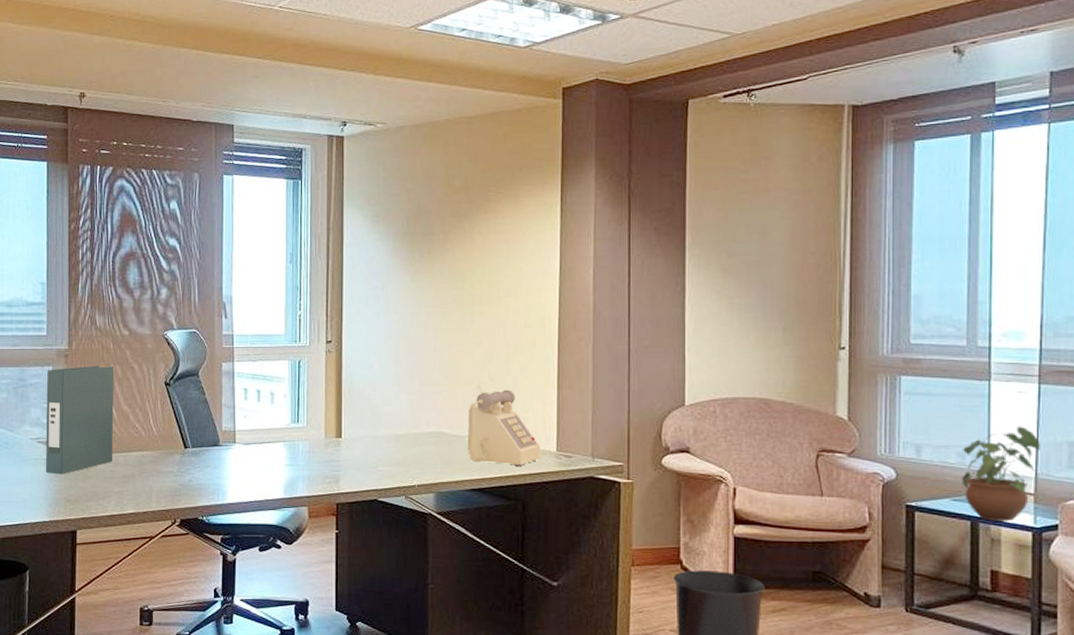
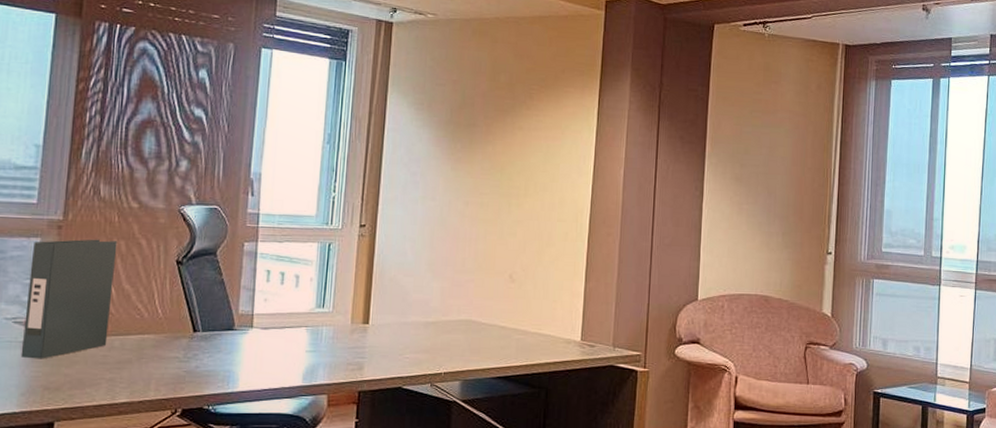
telephone: present [467,389,540,467] -> none [496,280,566,355]
potted plant: present [961,426,1040,522] -> none [916,324,975,406]

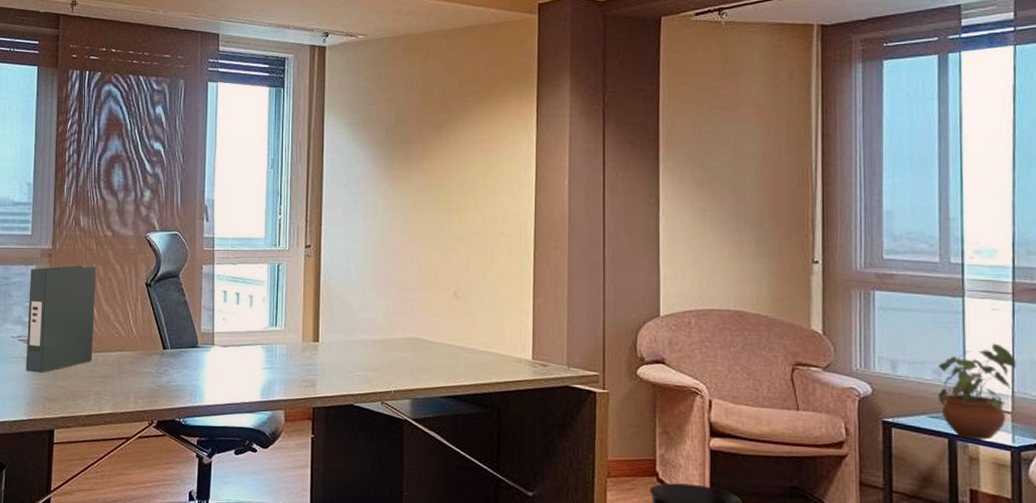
potted plant: none [916,324,975,406] -> present [938,343,1016,440]

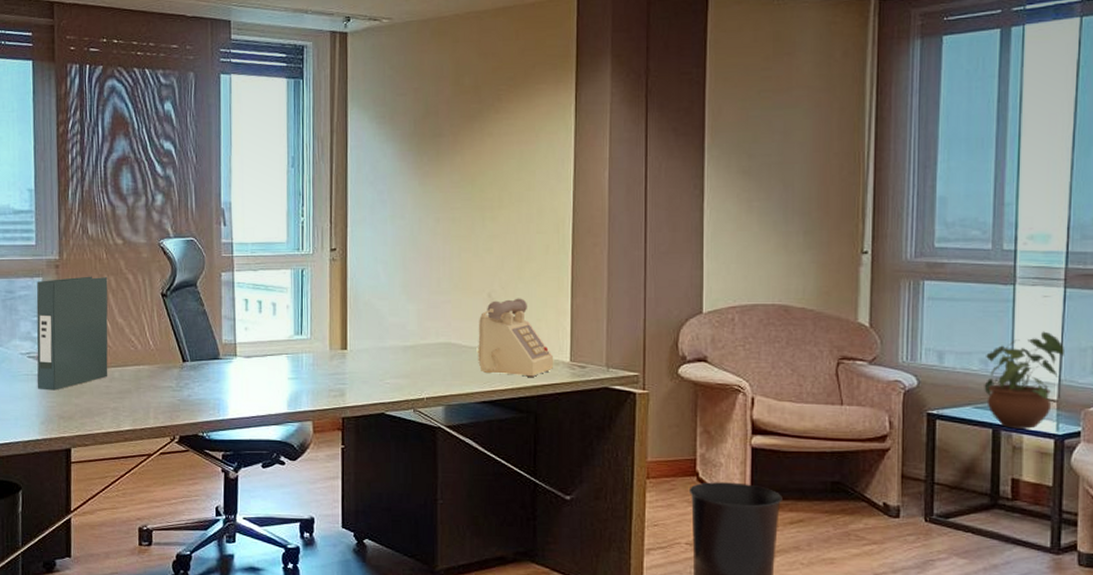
telephone: none [444,297,516,375] -> present [478,298,553,378]

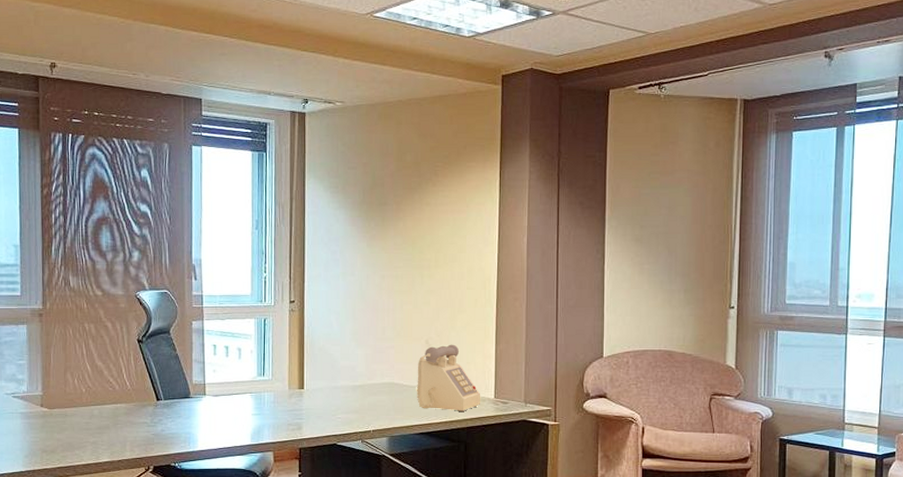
binder: present [36,276,108,391] -> none [21,324,88,427]
potted plant: present [984,331,1064,429] -> none [823,372,883,450]

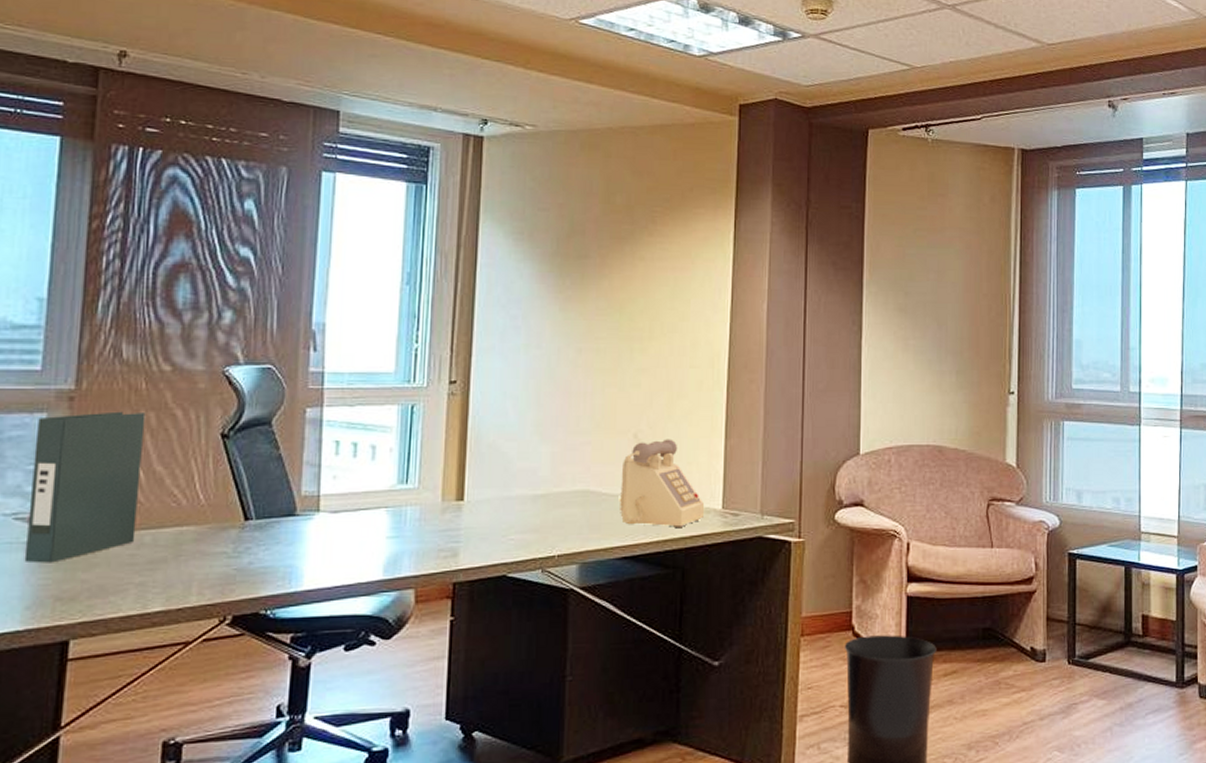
binder: none [21,324,88,427] -> present [24,411,146,563]

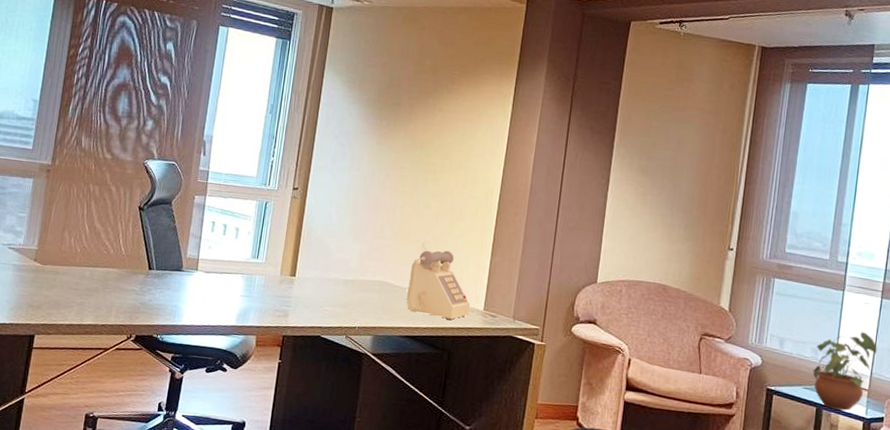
binder: present [24,411,146,563] -> none [12,181,93,281]
potted plant: none [1117,470,1182,565] -> present [812,331,877,411]

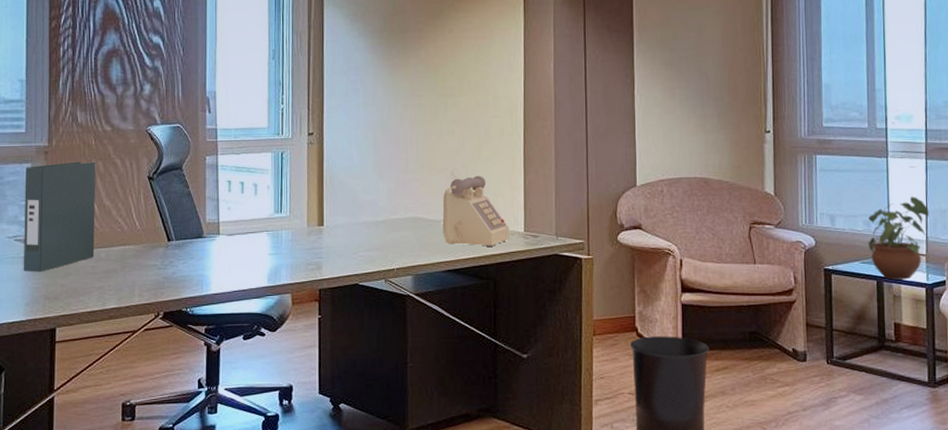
binder: none [12,181,93,281] -> present [23,161,96,272]

